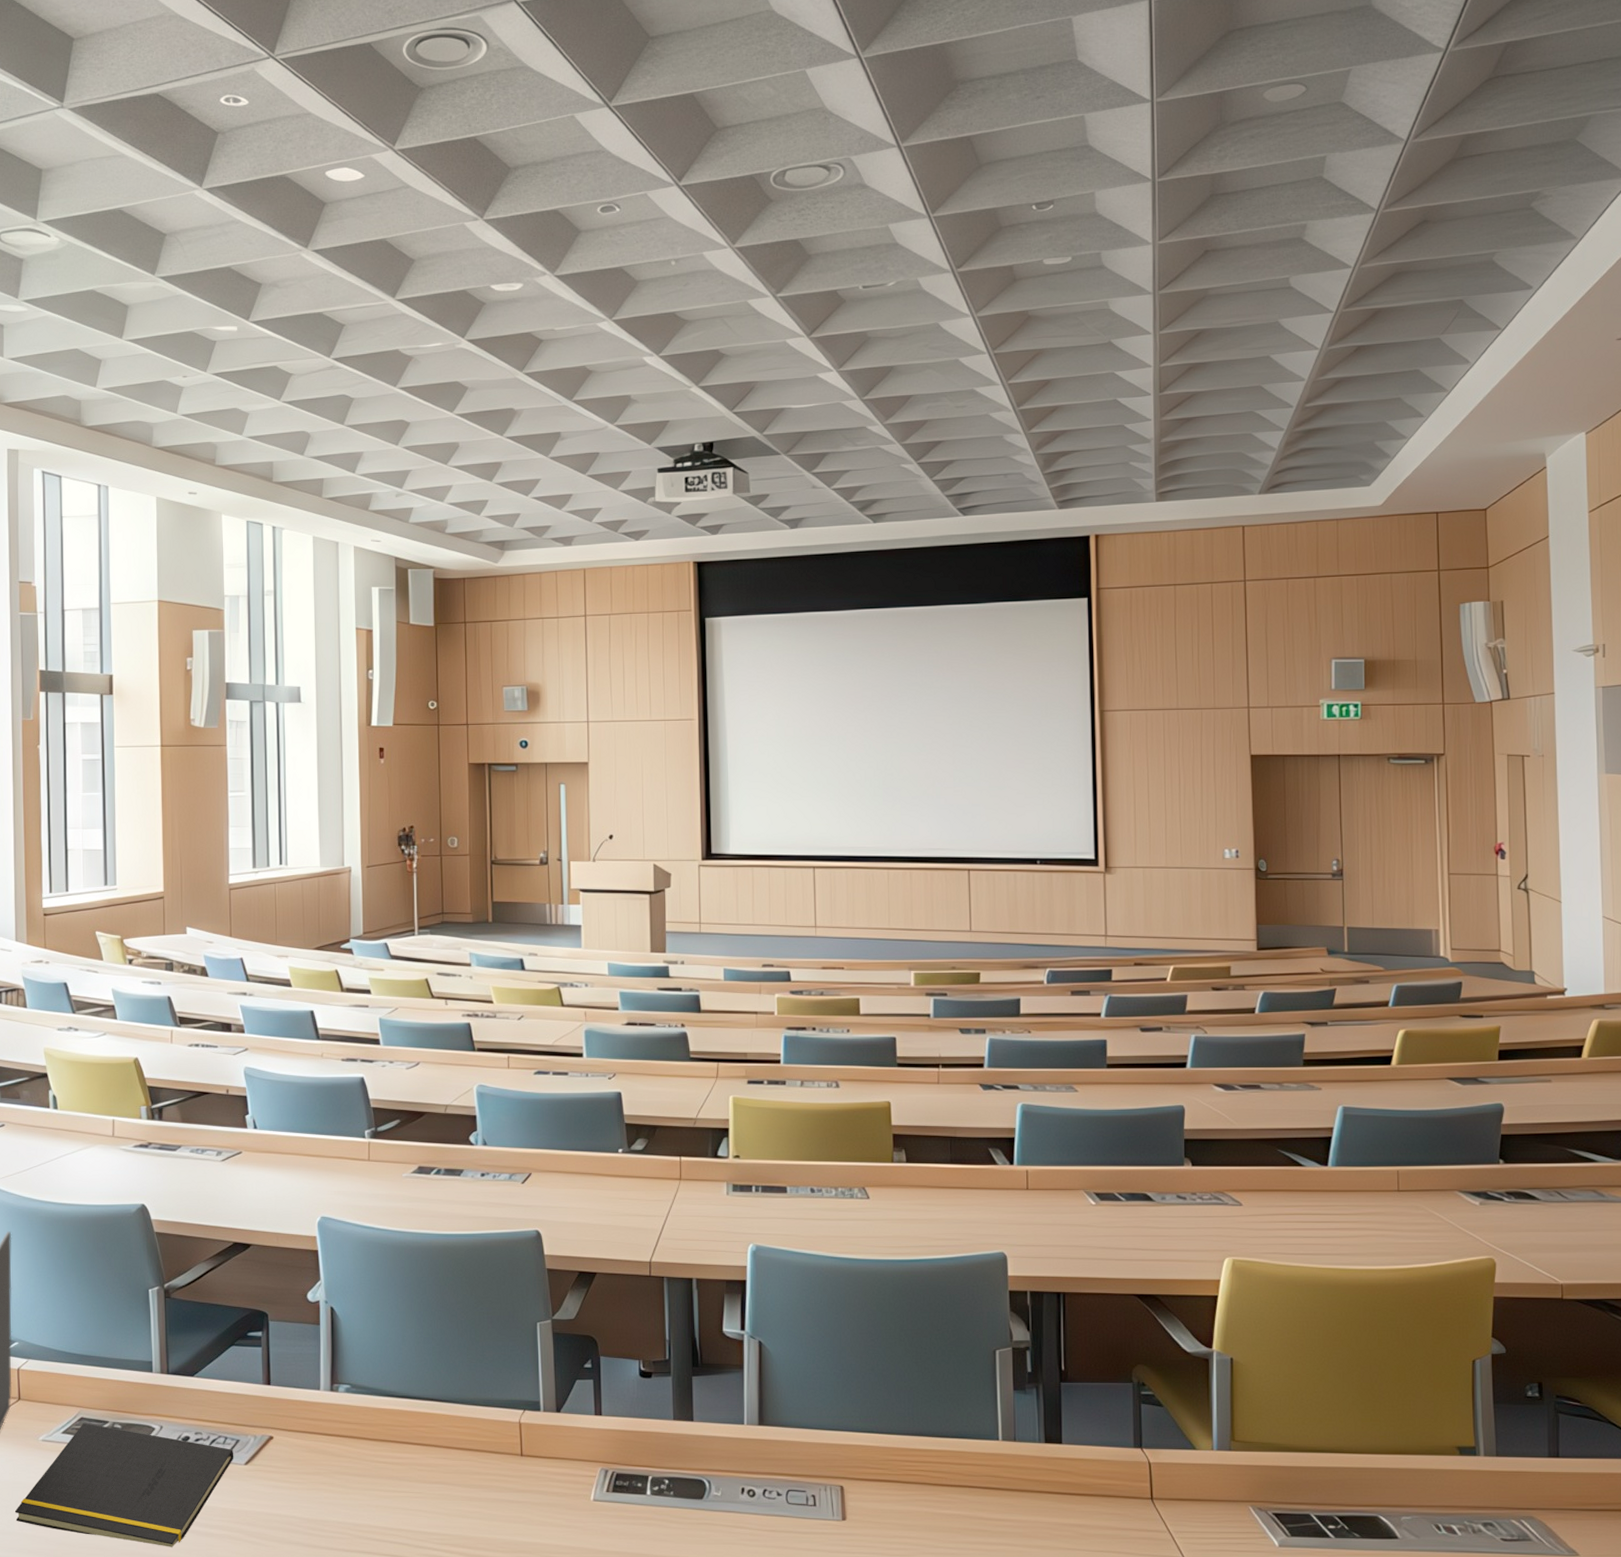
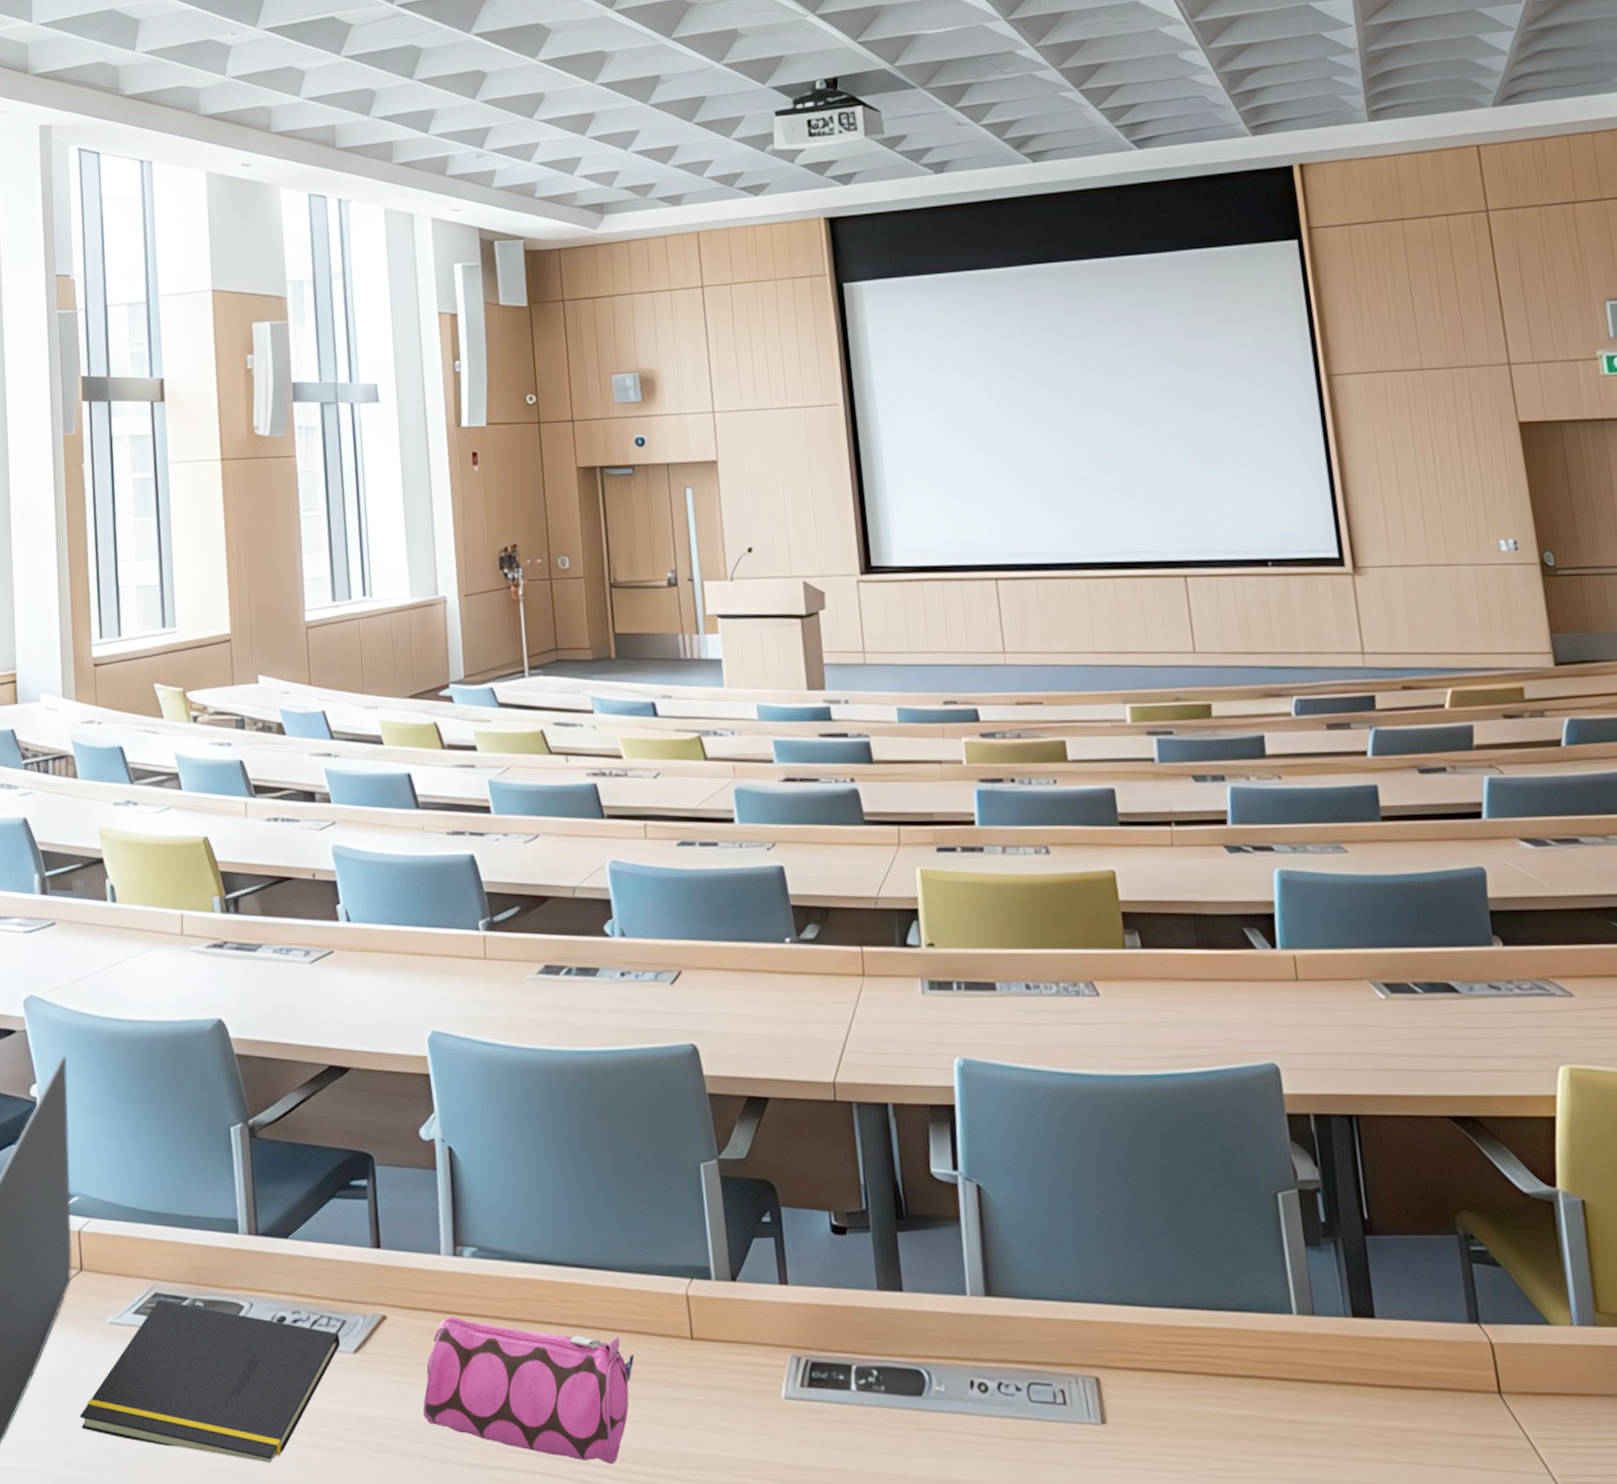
pencil case: none [299,1437,475,1549] -> present [422,1316,635,1465]

